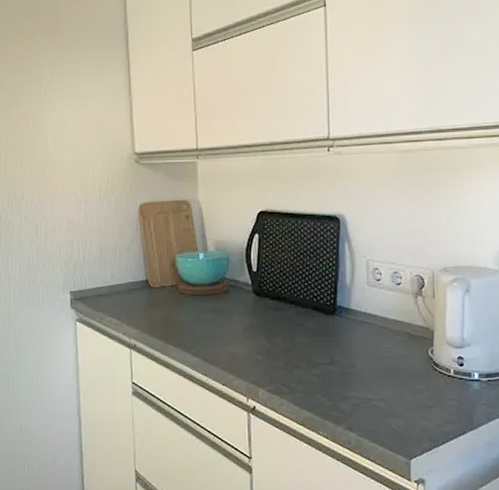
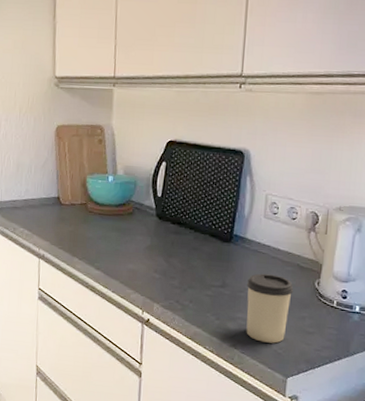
cup: none [356,346,407,422] -> present [246,273,294,344]

